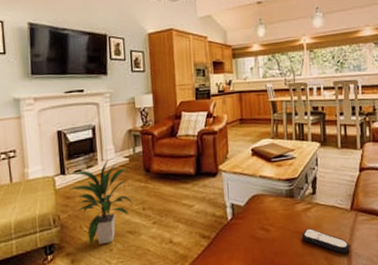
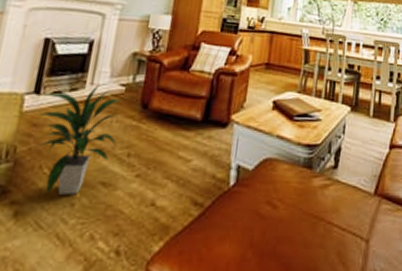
remote control: present [302,228,350,254] -> none [314,211,368,250]

